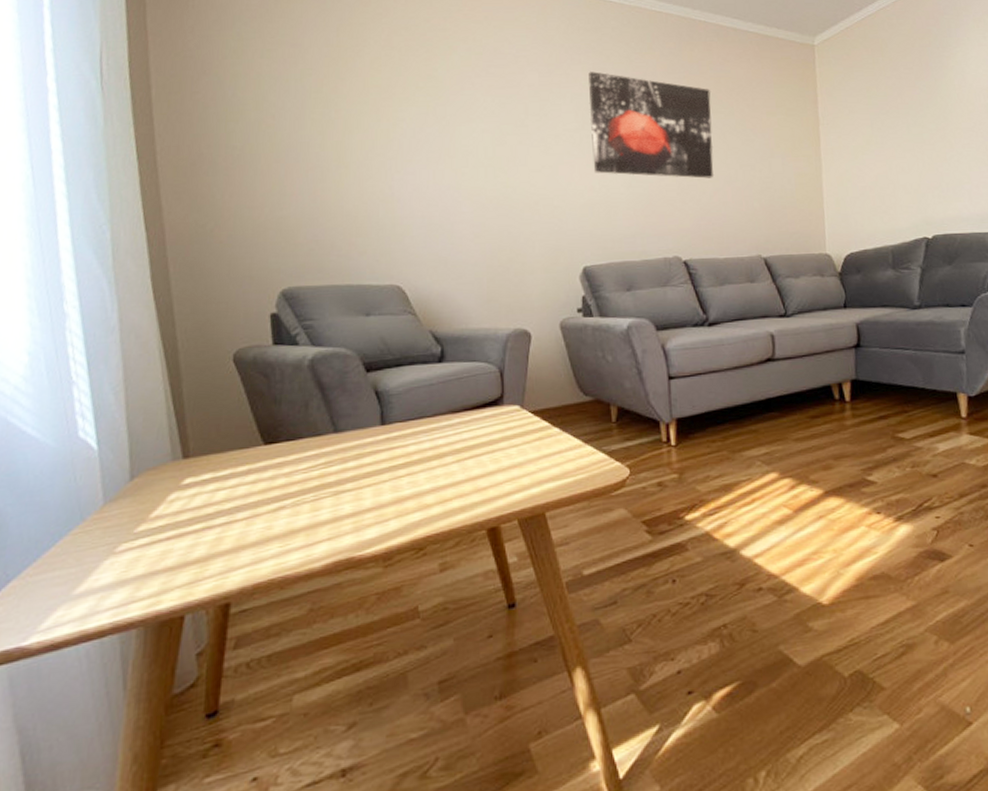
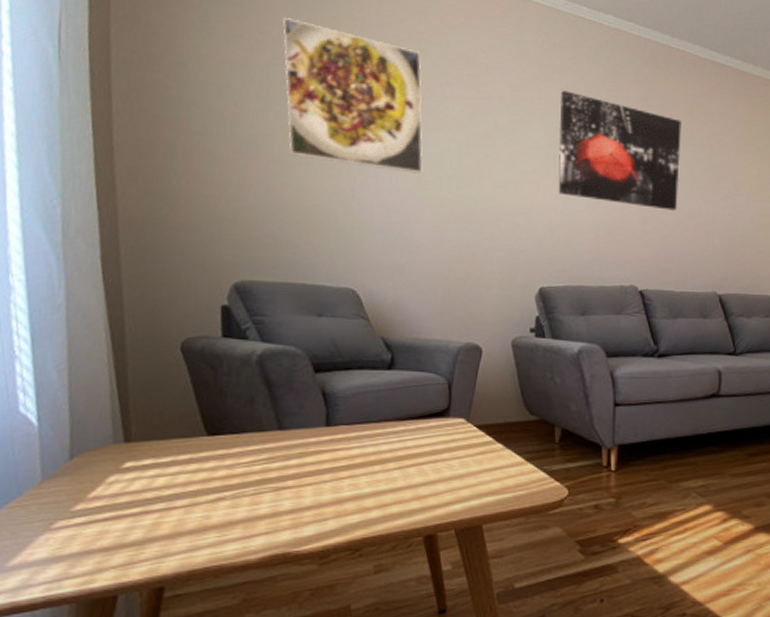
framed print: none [313,29,459,166] -> present [283,18,424,174]

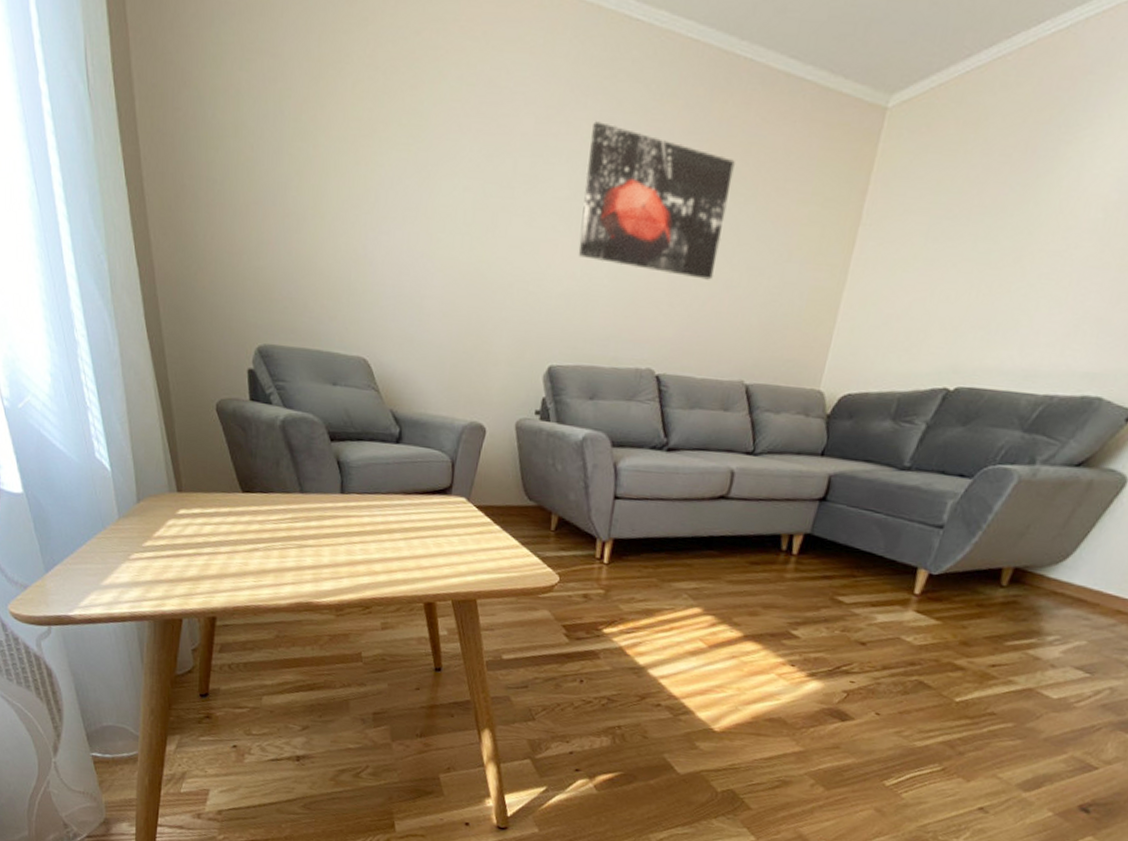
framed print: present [283,18,424,174] -> none [294,35,438,230]

